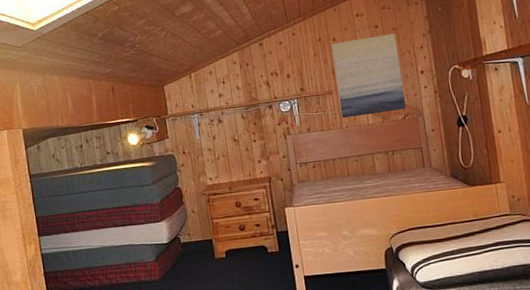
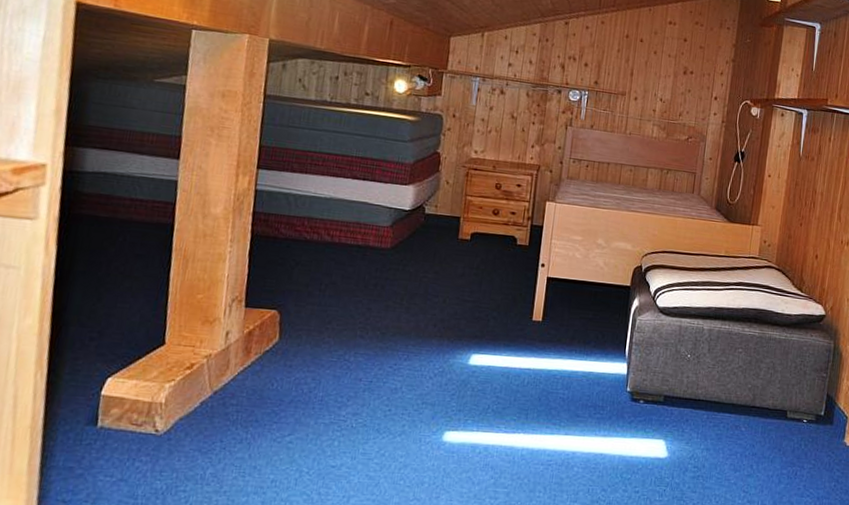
wall art: present [331,33,407,119] -> none [628,44,701,131]

